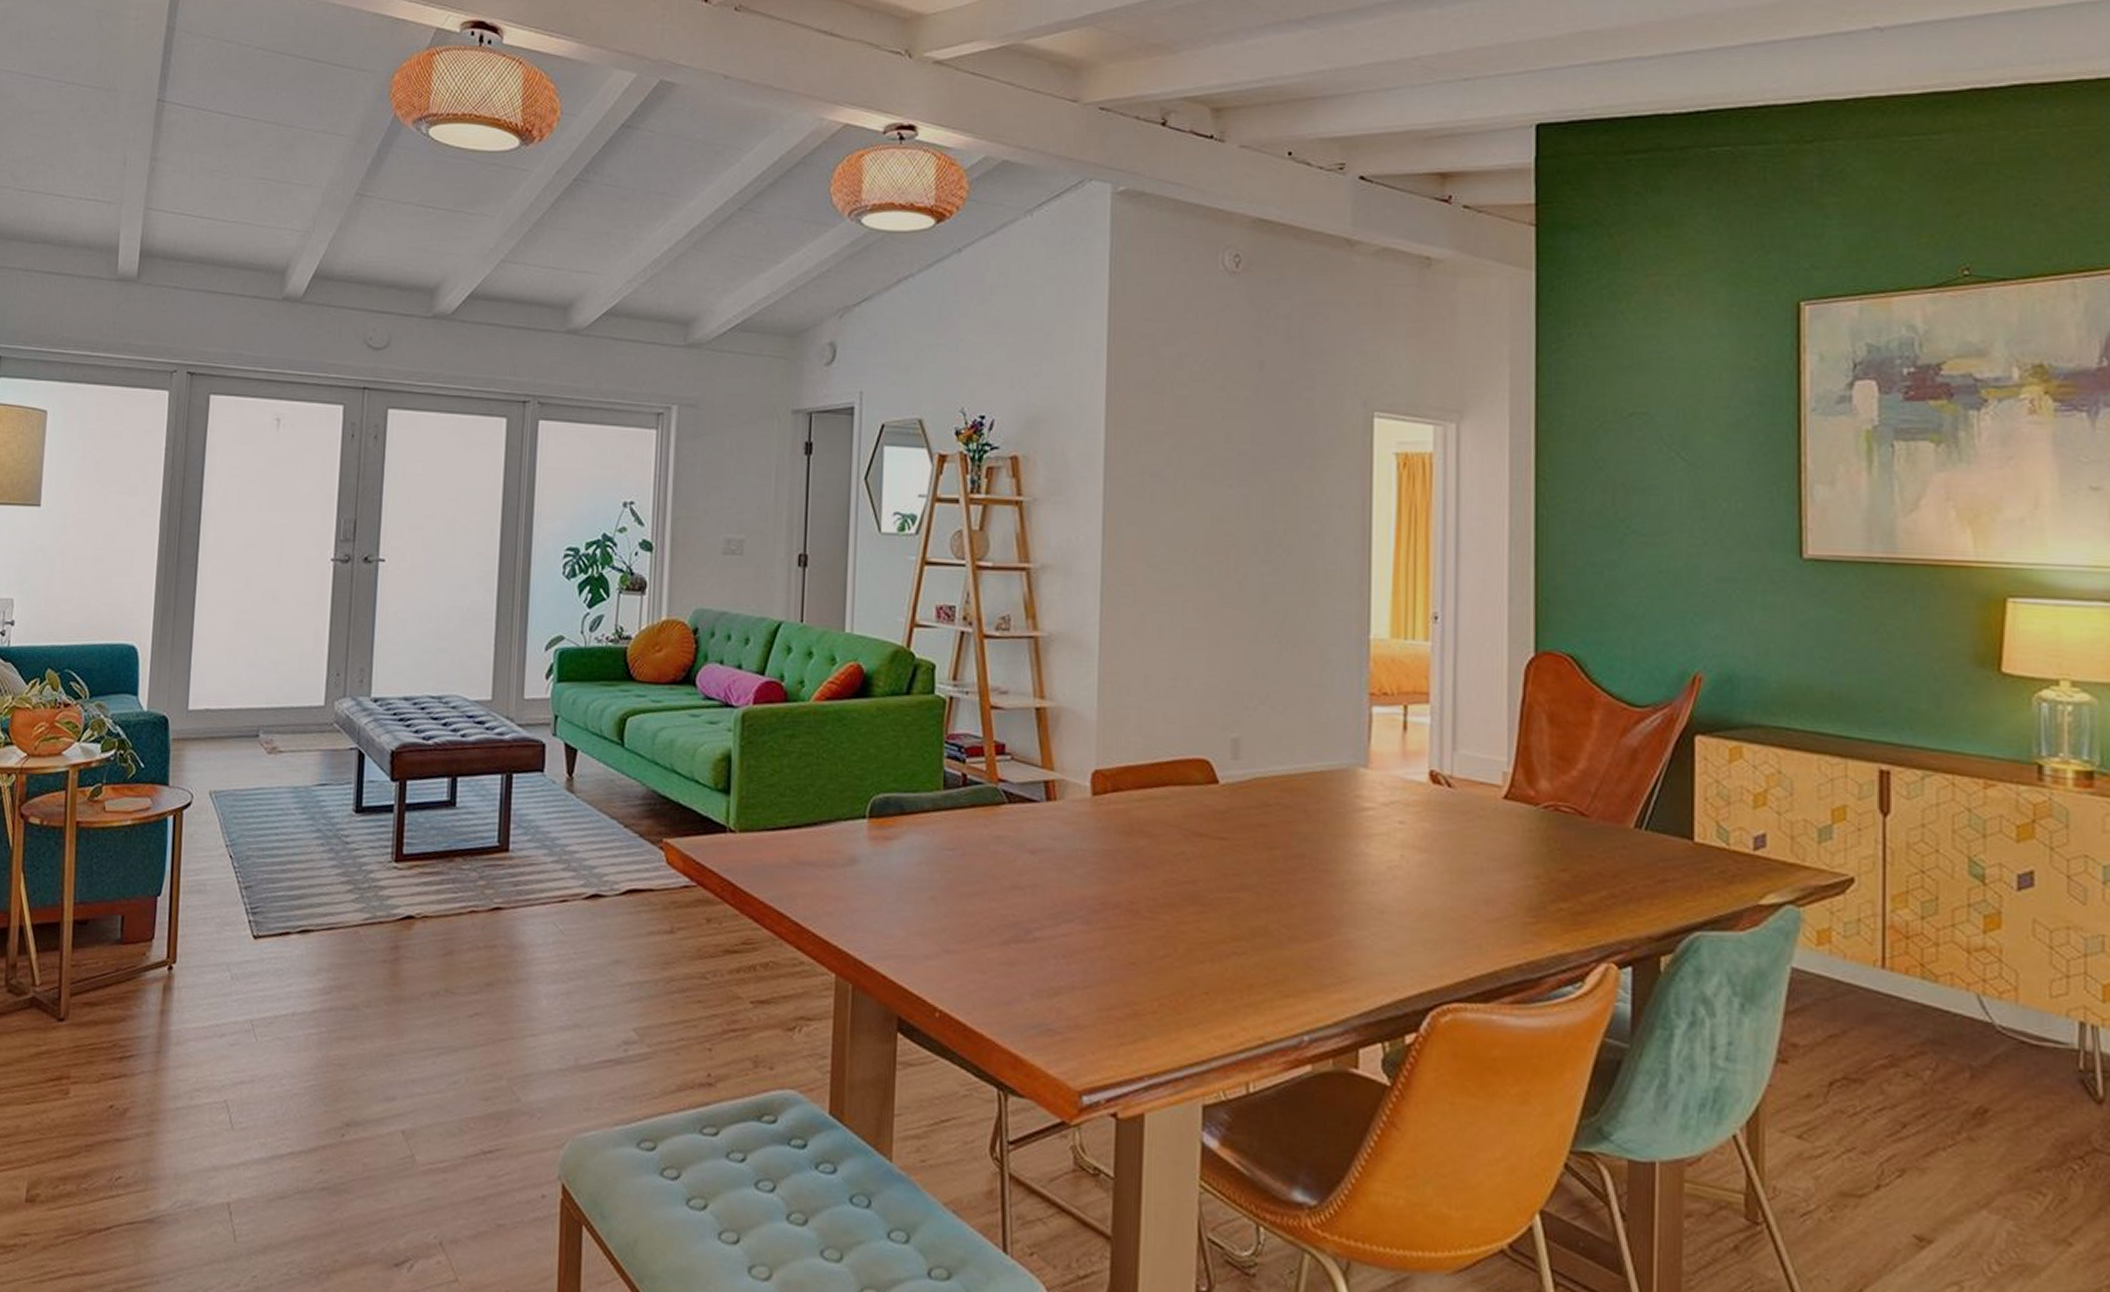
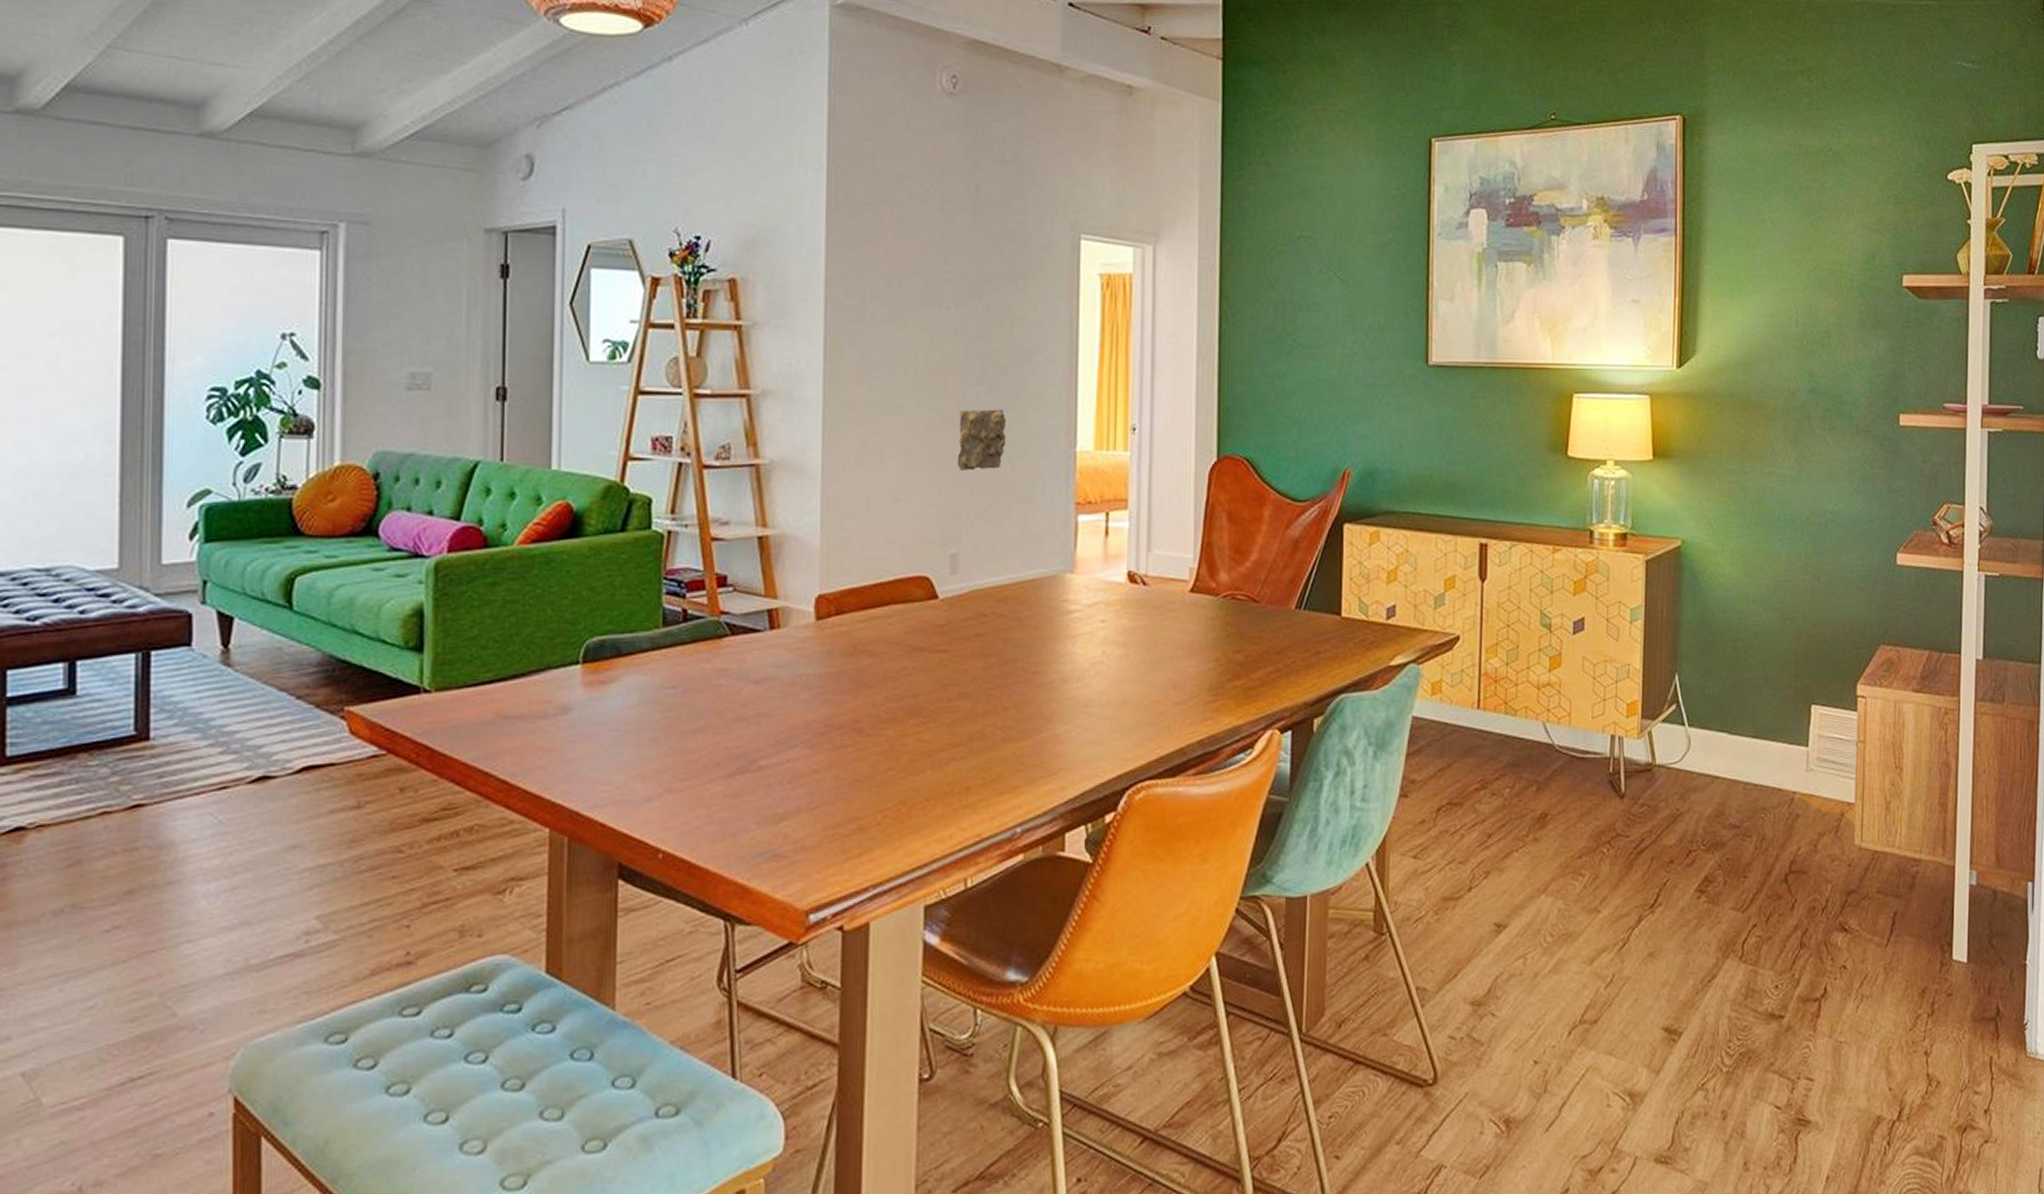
stone relief: none [1239,591,1293,653] -> present [957,409,1007,471]

